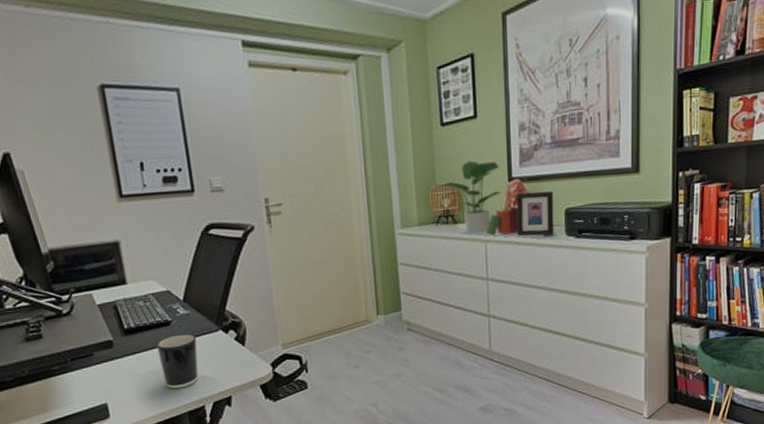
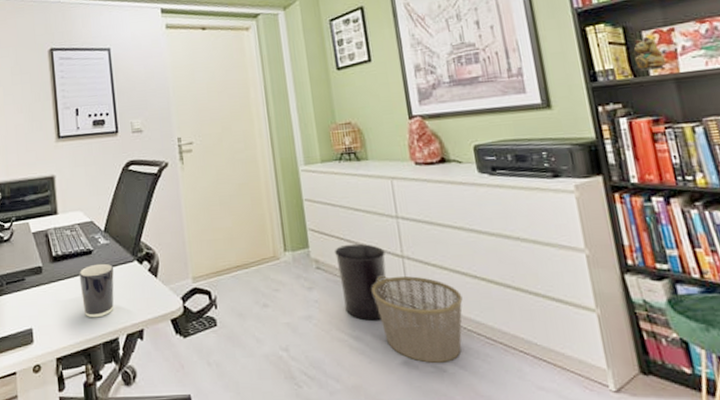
waste bin: none [425,305,473,375] -> present [334,243,388,321]
potted plant: present [446,160,502,234] -> none [346,100,403,171]
basket: none [458,333,537,407] -> present [371,275,463,363]
books: present [485,206,519,236] -> none [390,143,425,173]
picture frame: present [516,191,554,237] -> none [419,128,465,174]
decorative figurine: none [719,104,744,138] -> present [633,37,667,71]

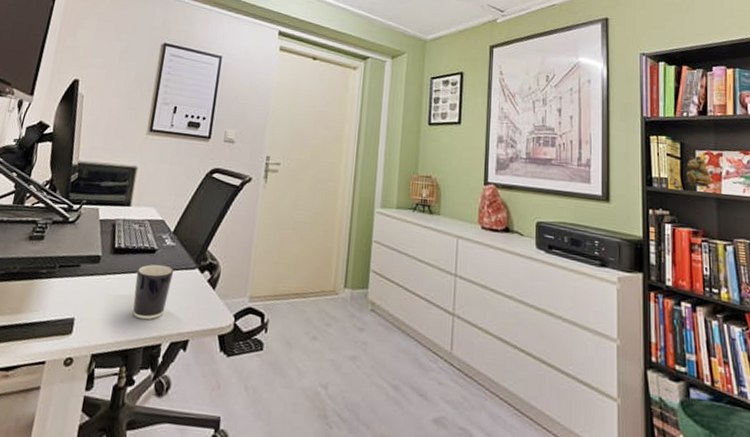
waste bin: present [334,243,388,321] -> none [390,292,438,373]
basket: present [371,275,463,363] -> none [418,329,501,427]

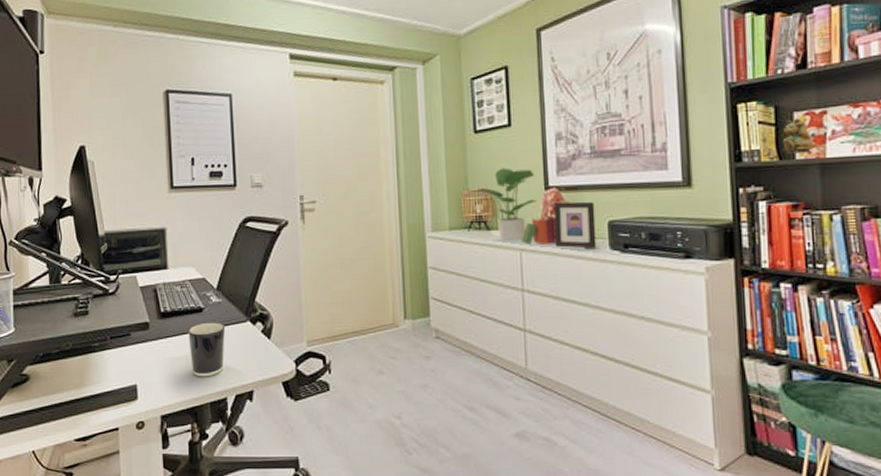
potted plant: none [426,159,477,228] -> present [478,168,538,241]
books: none [458,209,492,236] -> present [520,215,557,245]
picture frame: none [488,198,526,245] -> present [554,201,597,249]

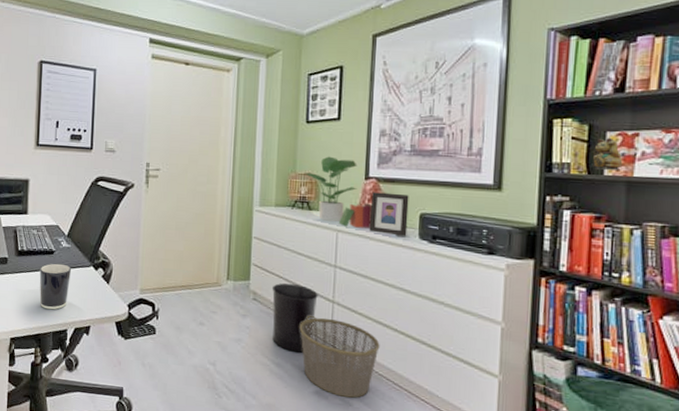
waste bin: none [455,314,507,392] -> present [271,283,318,353]
basket: none [490,348,581,436] -> present [299,315,380,398]

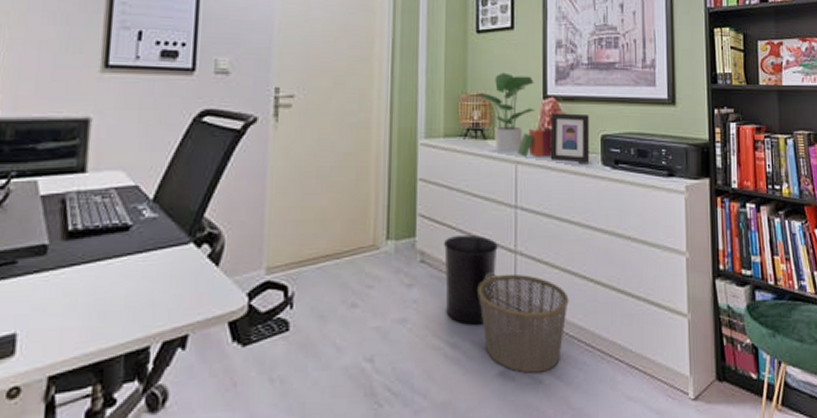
mug: present [39,263,72,310] -> none [103,244,159,320]
decorative figurine: present [593,138,623,170] -> none [749,47,773,79]

